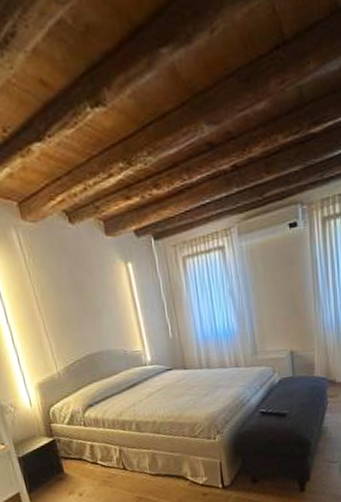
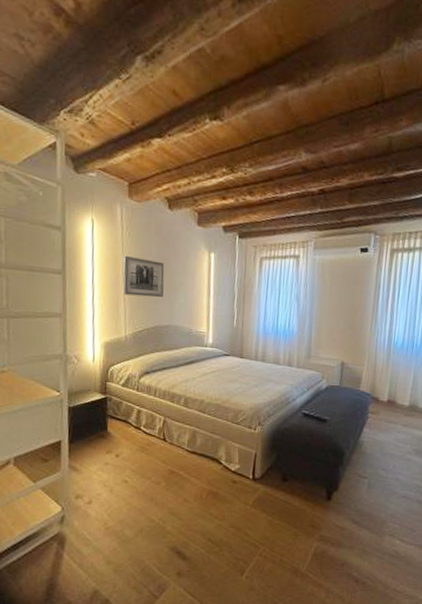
wall art: none [33,284,89,329] -> present [122,255,165,298]

